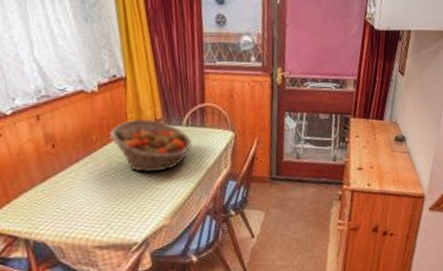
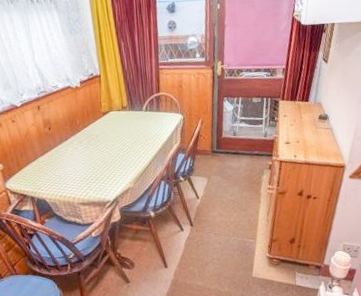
fruit basket: present [110,118,192,173] -> none [89,106,150,148]

